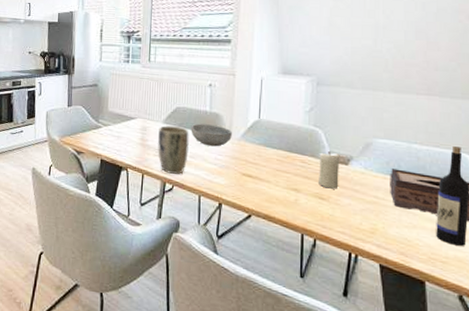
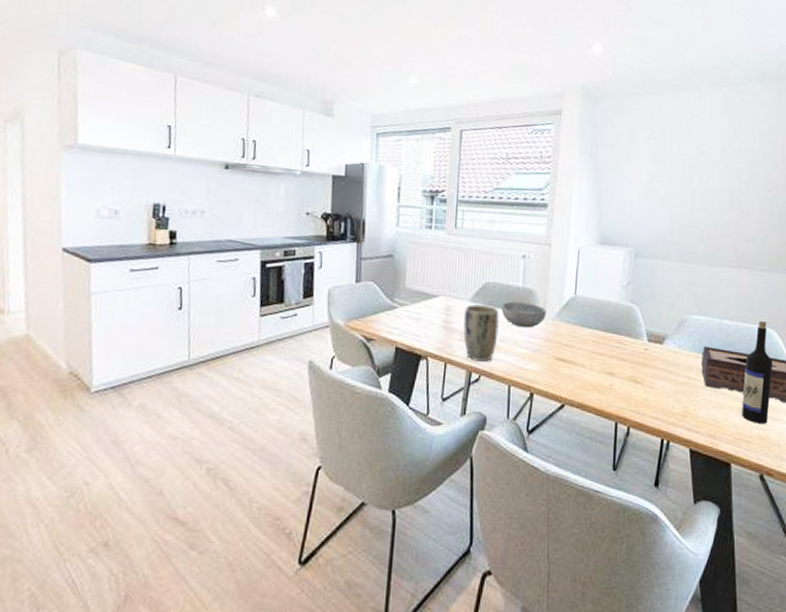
candle: present [319,151,340,189] -> none [634,330,656,371]

